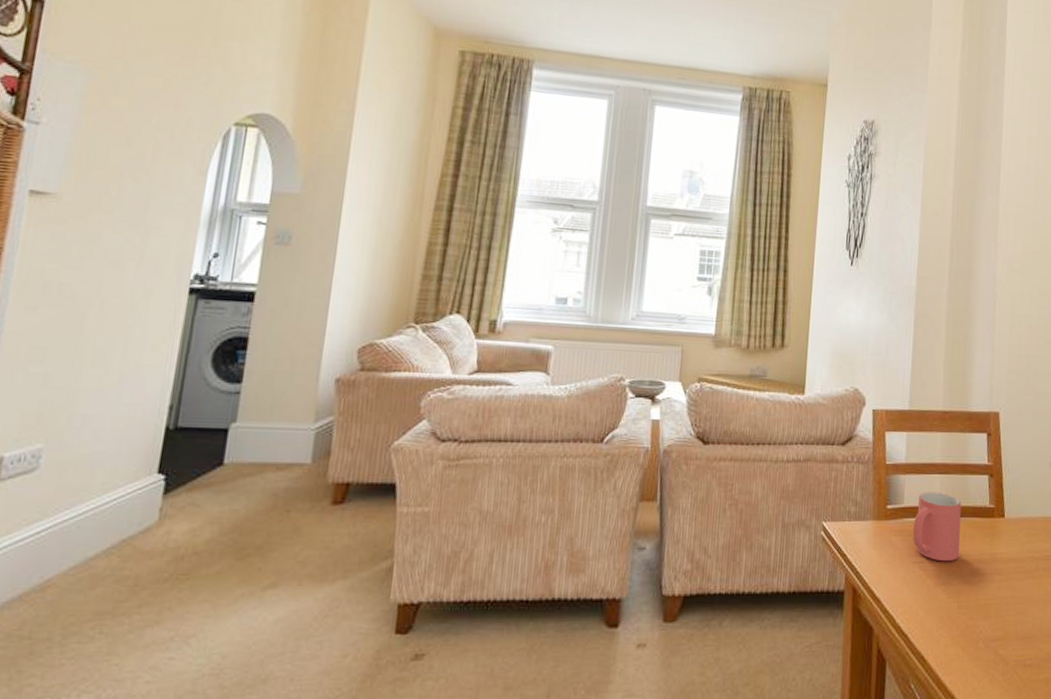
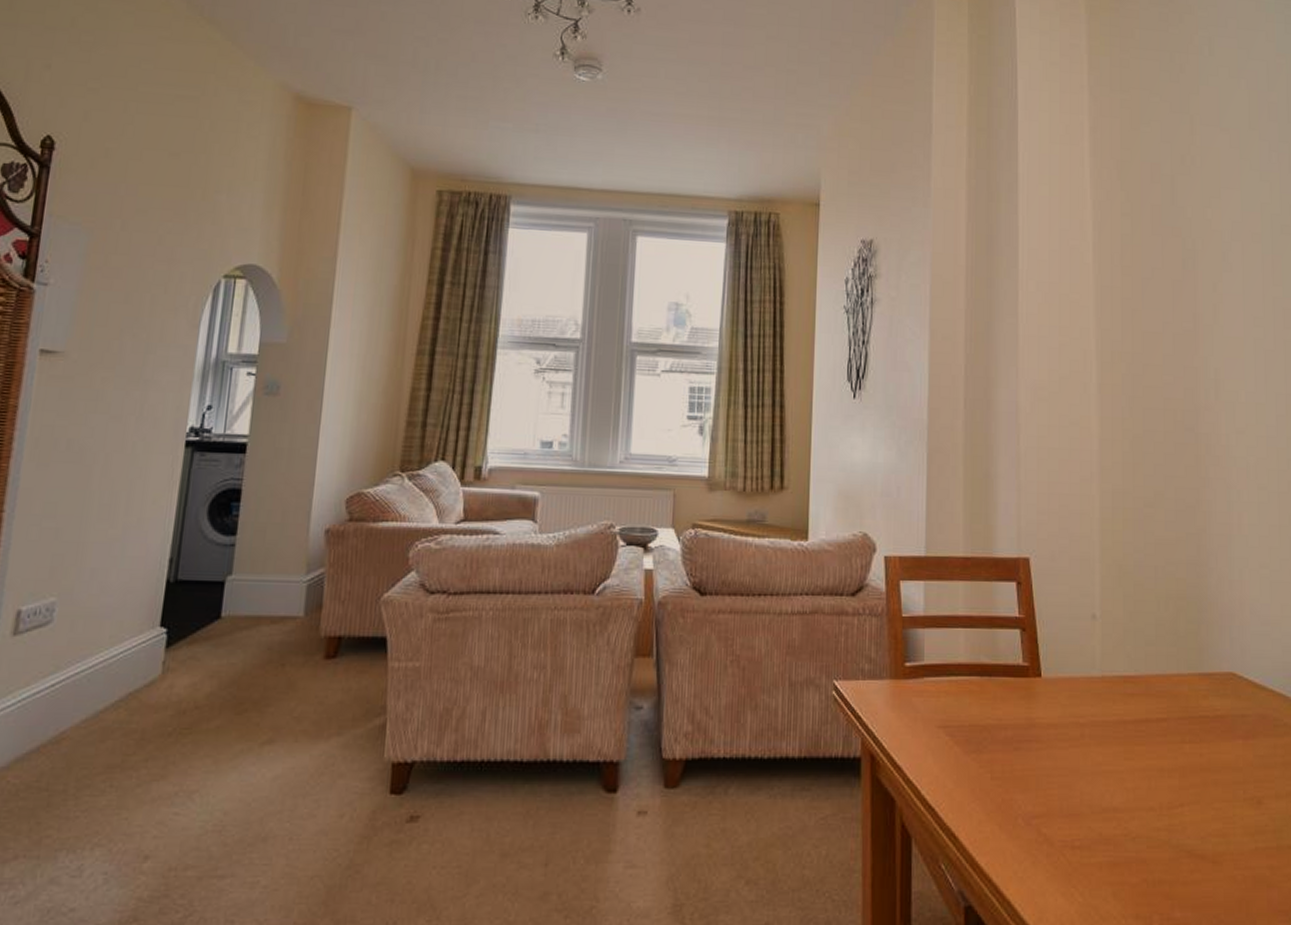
mug: present [913,492,962,562] -> none [936,647,991,727]

